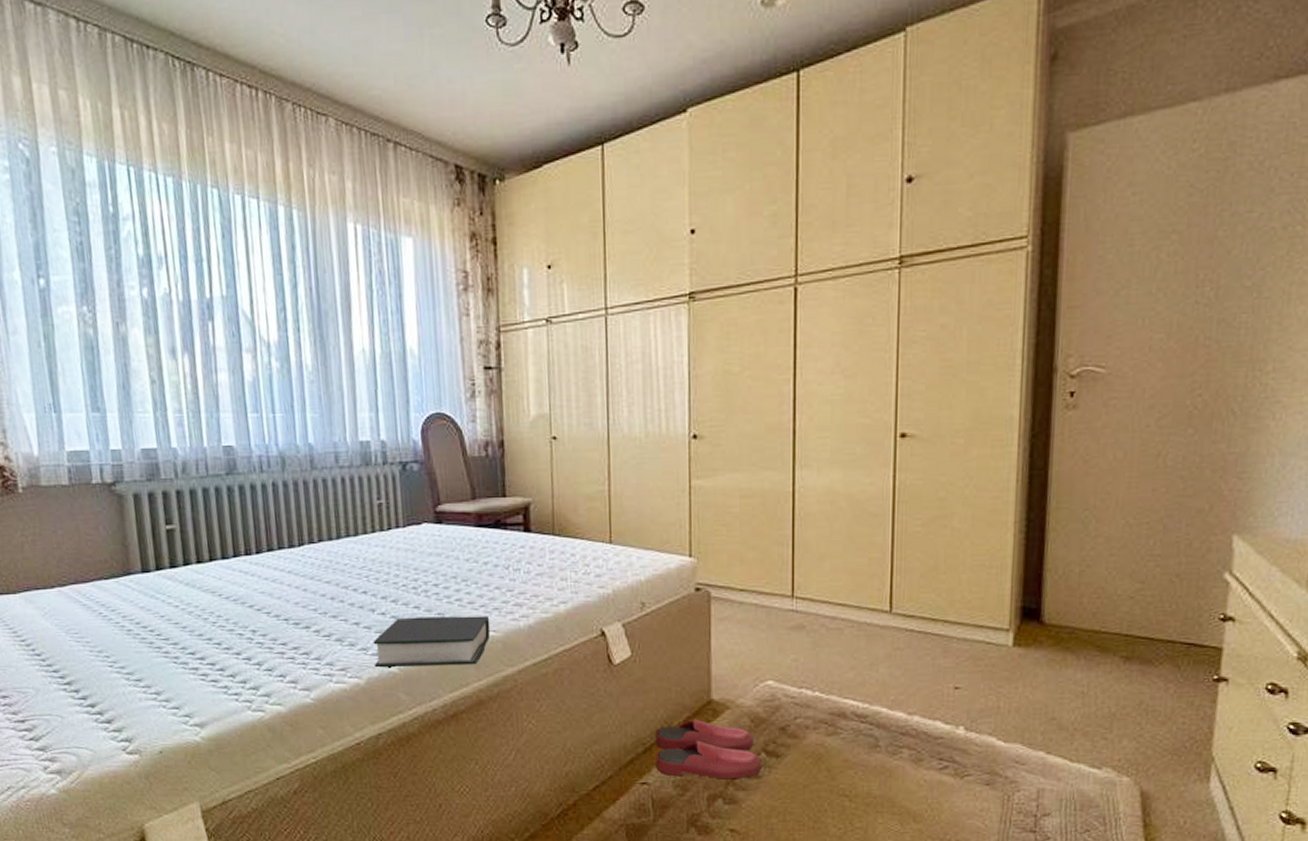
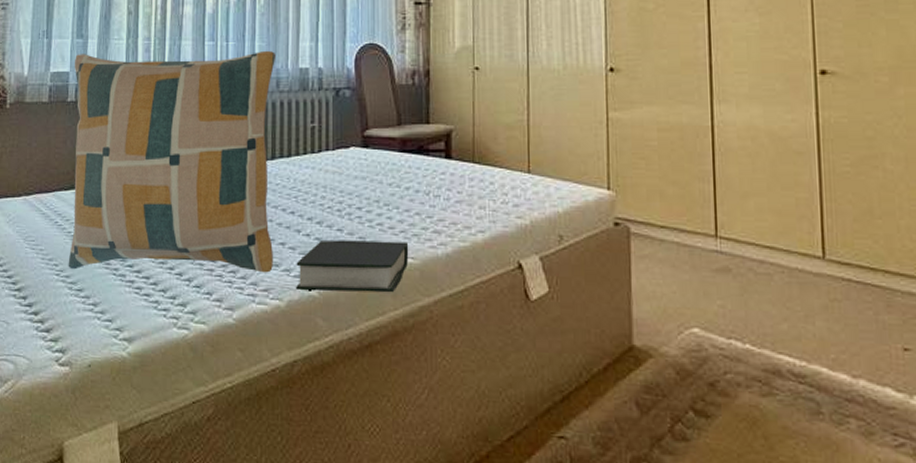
pillow: none [93,422,349,660] -> present [68,50,277,273]
slippers: present [655,717,762,779] -> none [573,365,690,441]

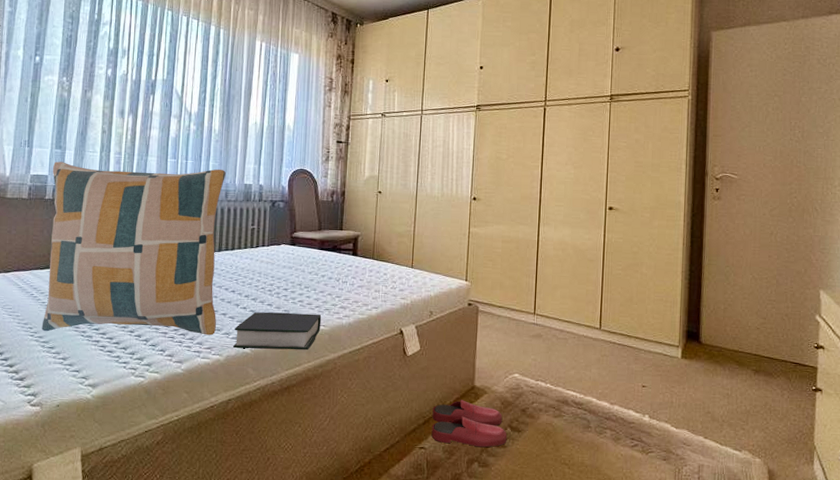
slippers: none [573,365,690,441] -> present [431,399,507,448]

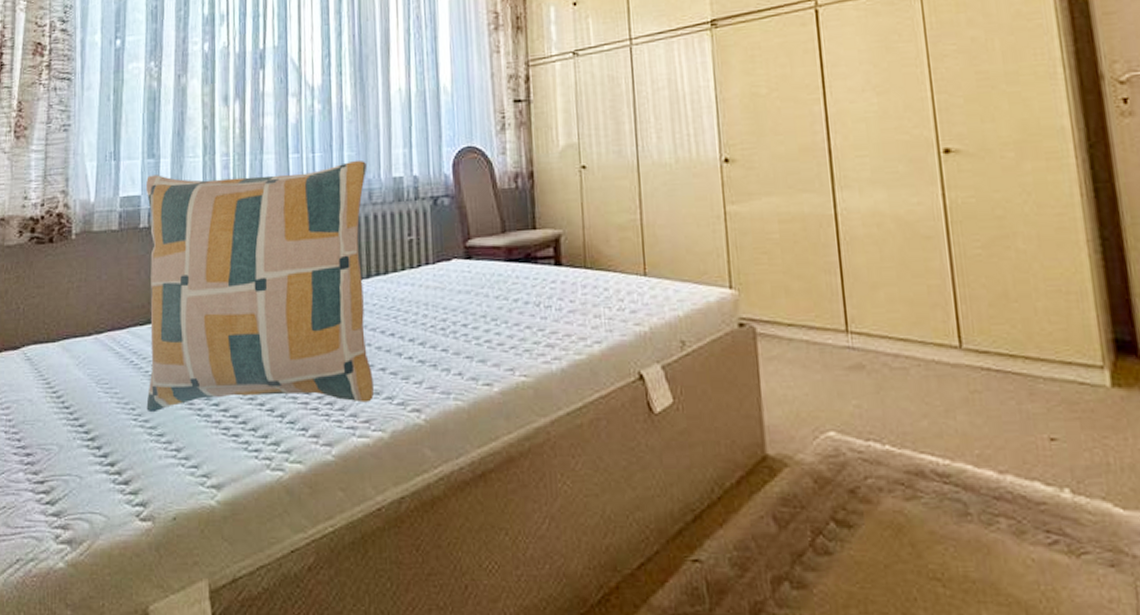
book: present [233,312,322,351] -> none [399,358,521,420]
slippers: present [431,399,507,448] -> none [704,477,832,556]

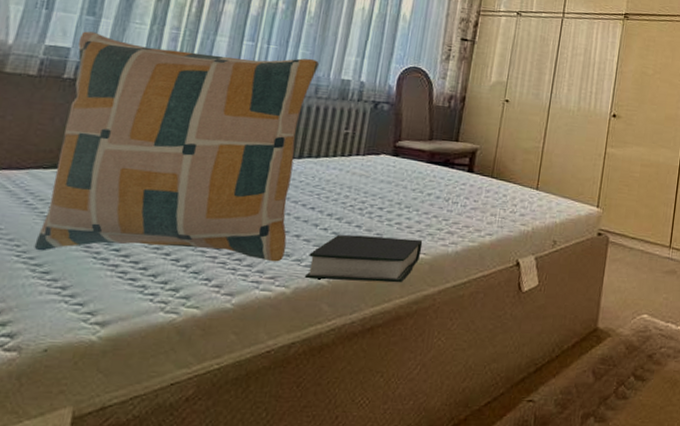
book: none [399,358,521,420] -> present [305,234,423,283]

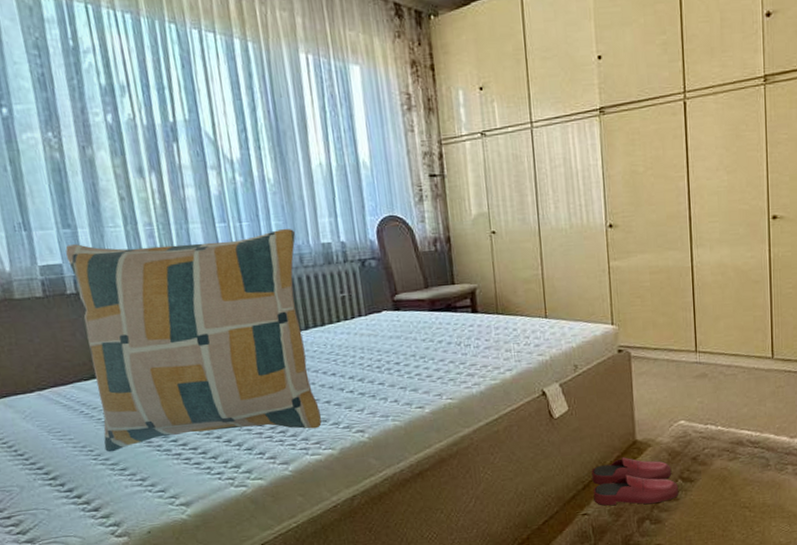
book: present [305,234,423,283] -> none [343,386,448,439]
slippers: none [542,342,630,400] -> present [591,456,679,506]

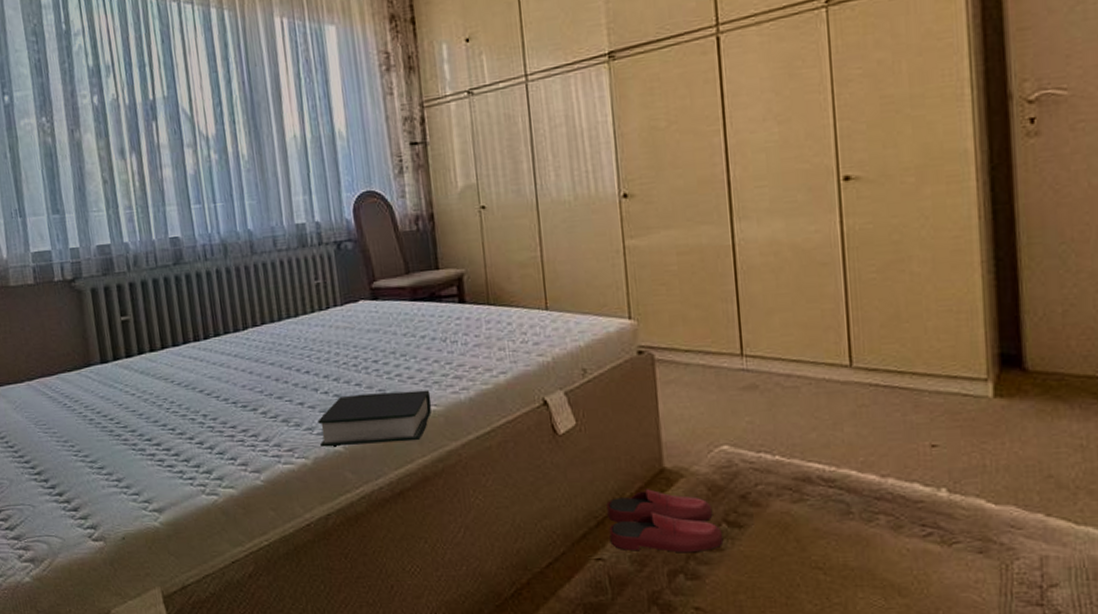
pillow: present [65,228,322,452] -> none [54,208,295,449]
book: none [343,386,448,439] -> present [317,390,432,448]

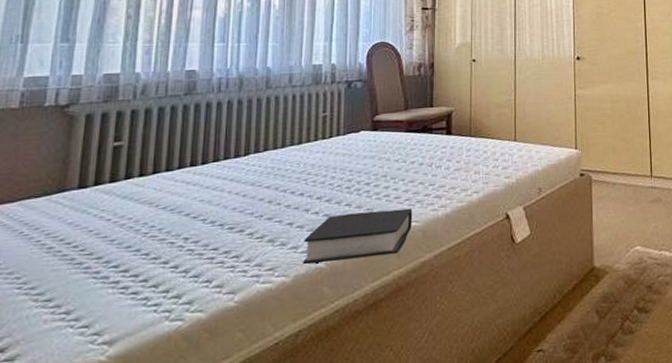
slippers: present [606,487,724,553] -> none [549,284,635,341]

